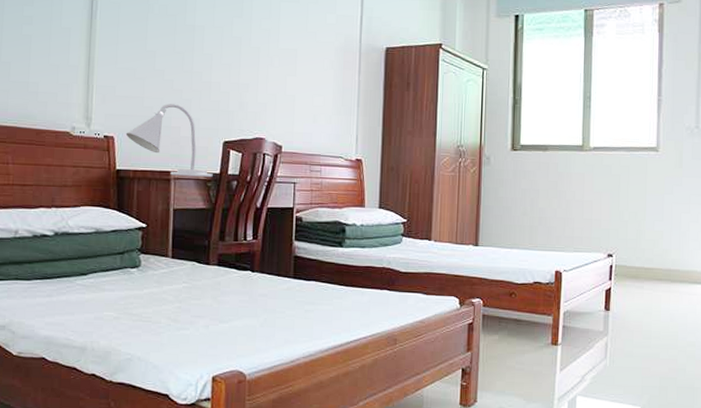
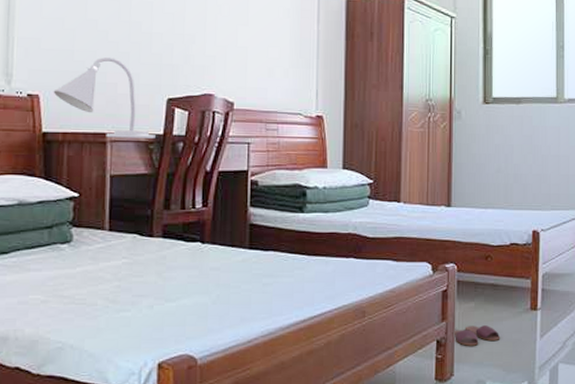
slippers: none [478,357,522,376] -> present [453,325,501,346]

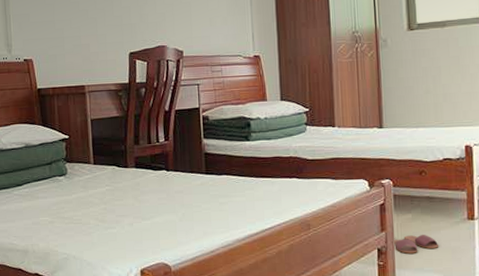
table lamp: present [53,56,160,139] -> none [42,22,126,89]

